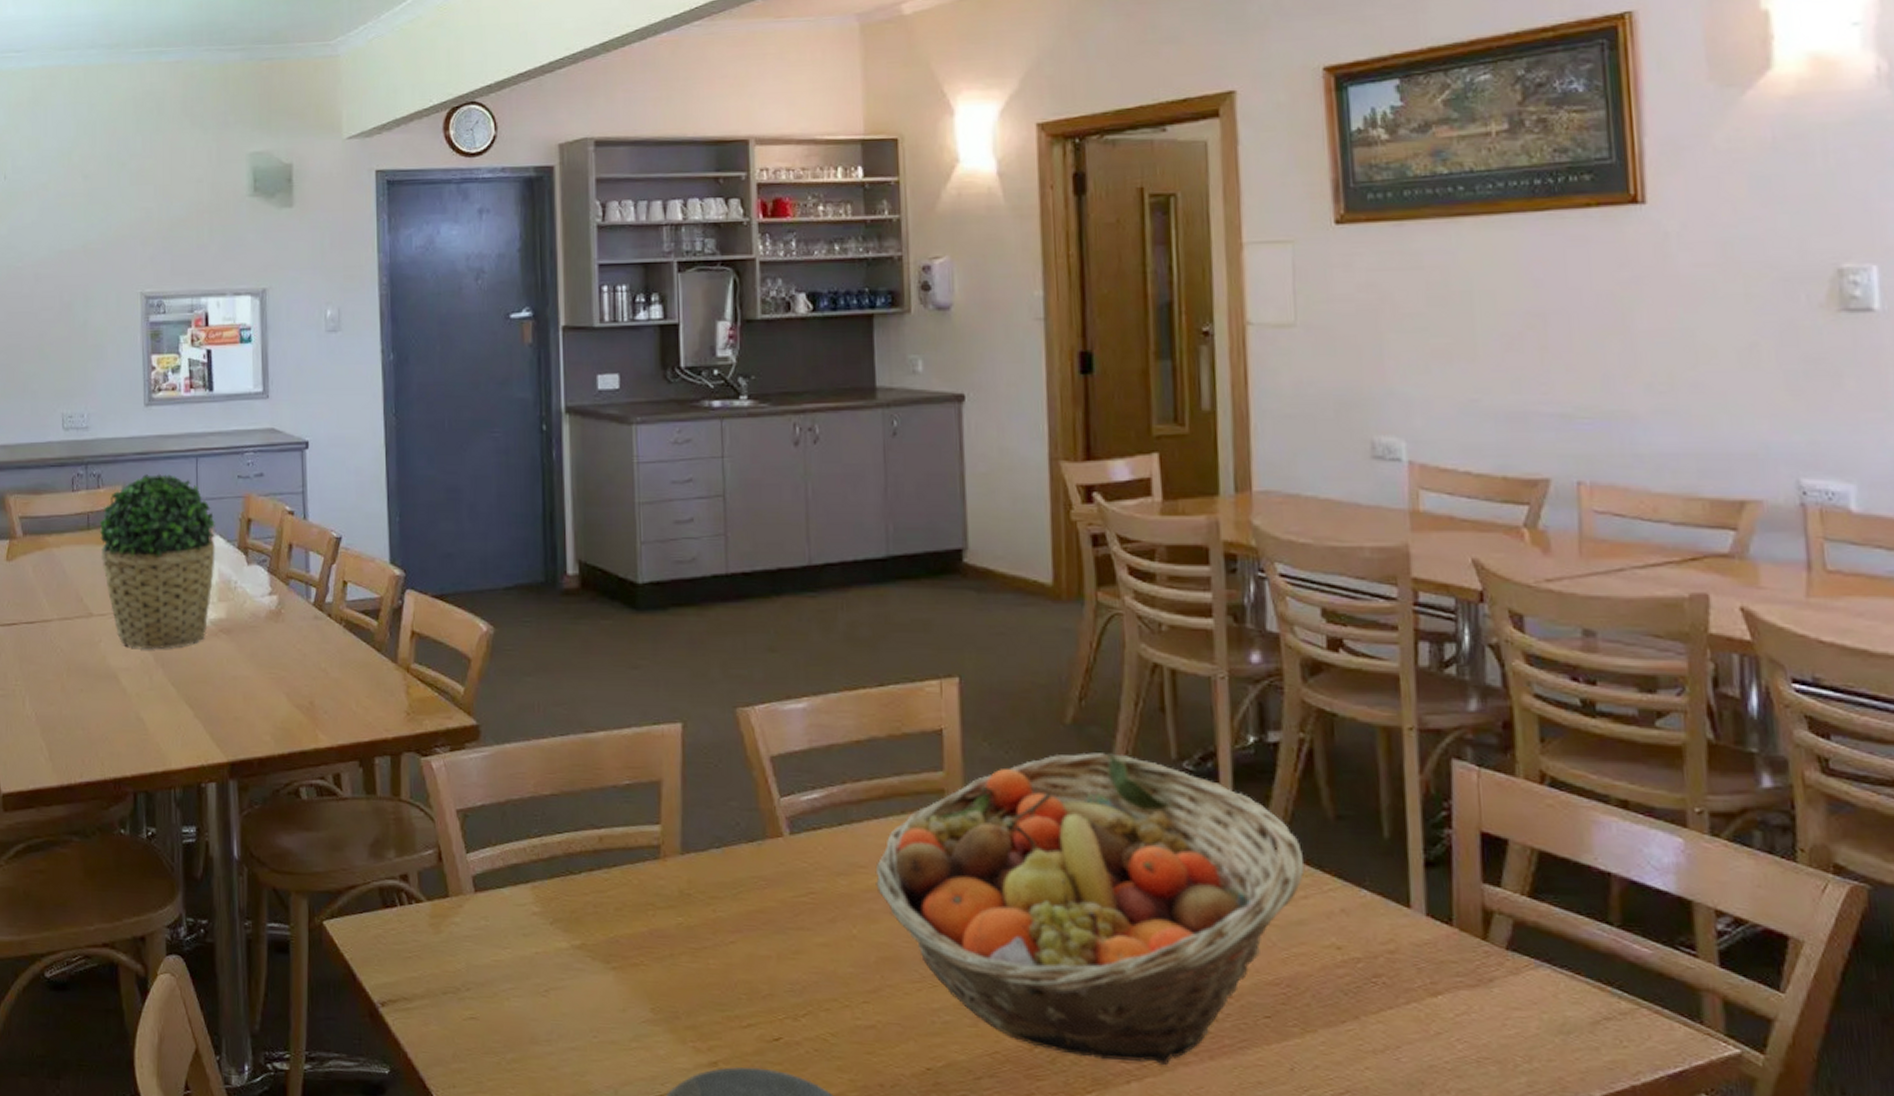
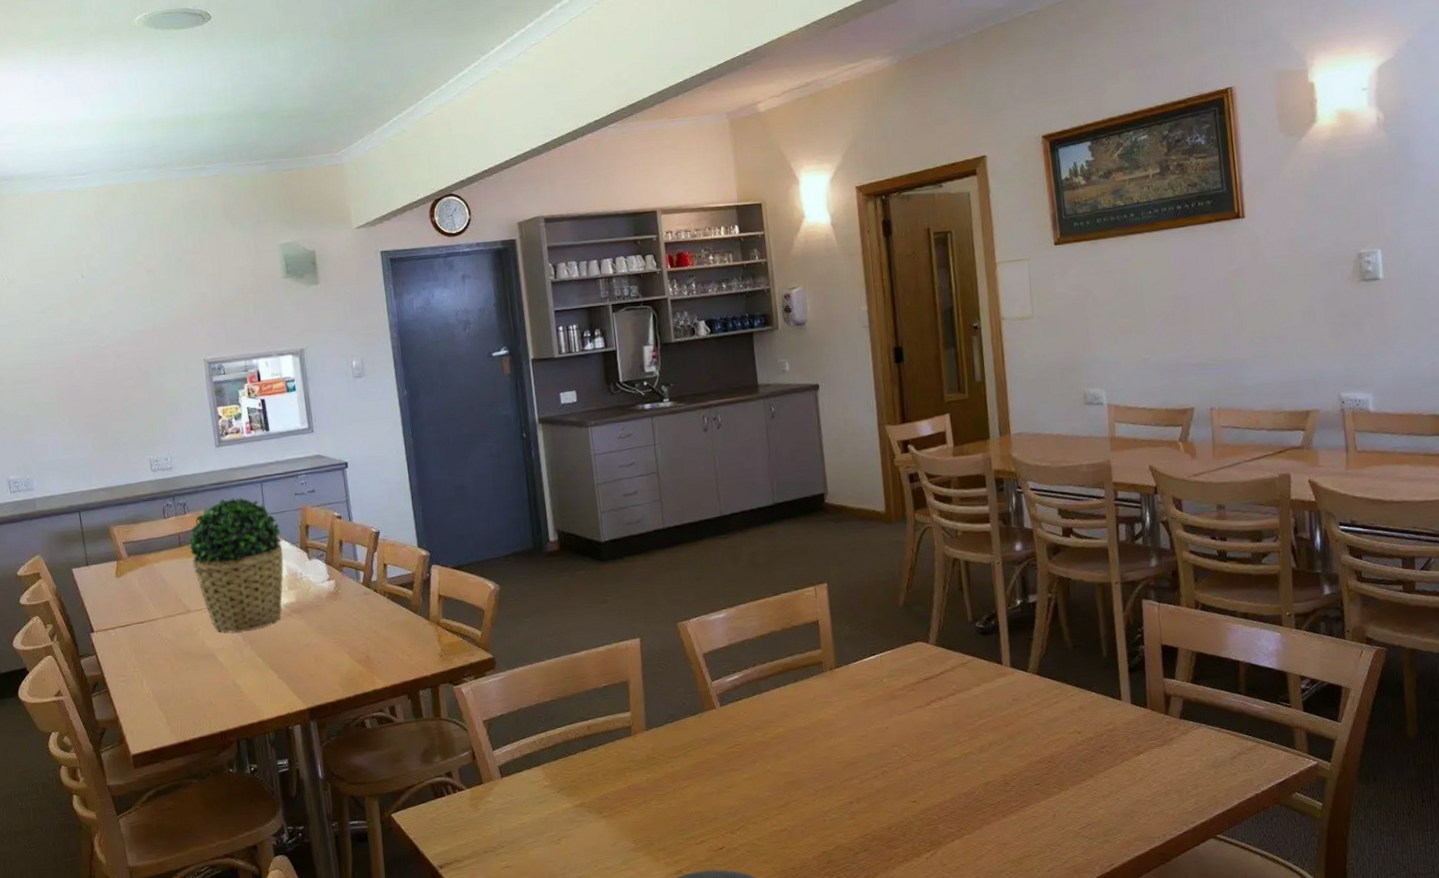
fruit basket: present [875,752,1305,1065] -> none [780,622,1056,829]

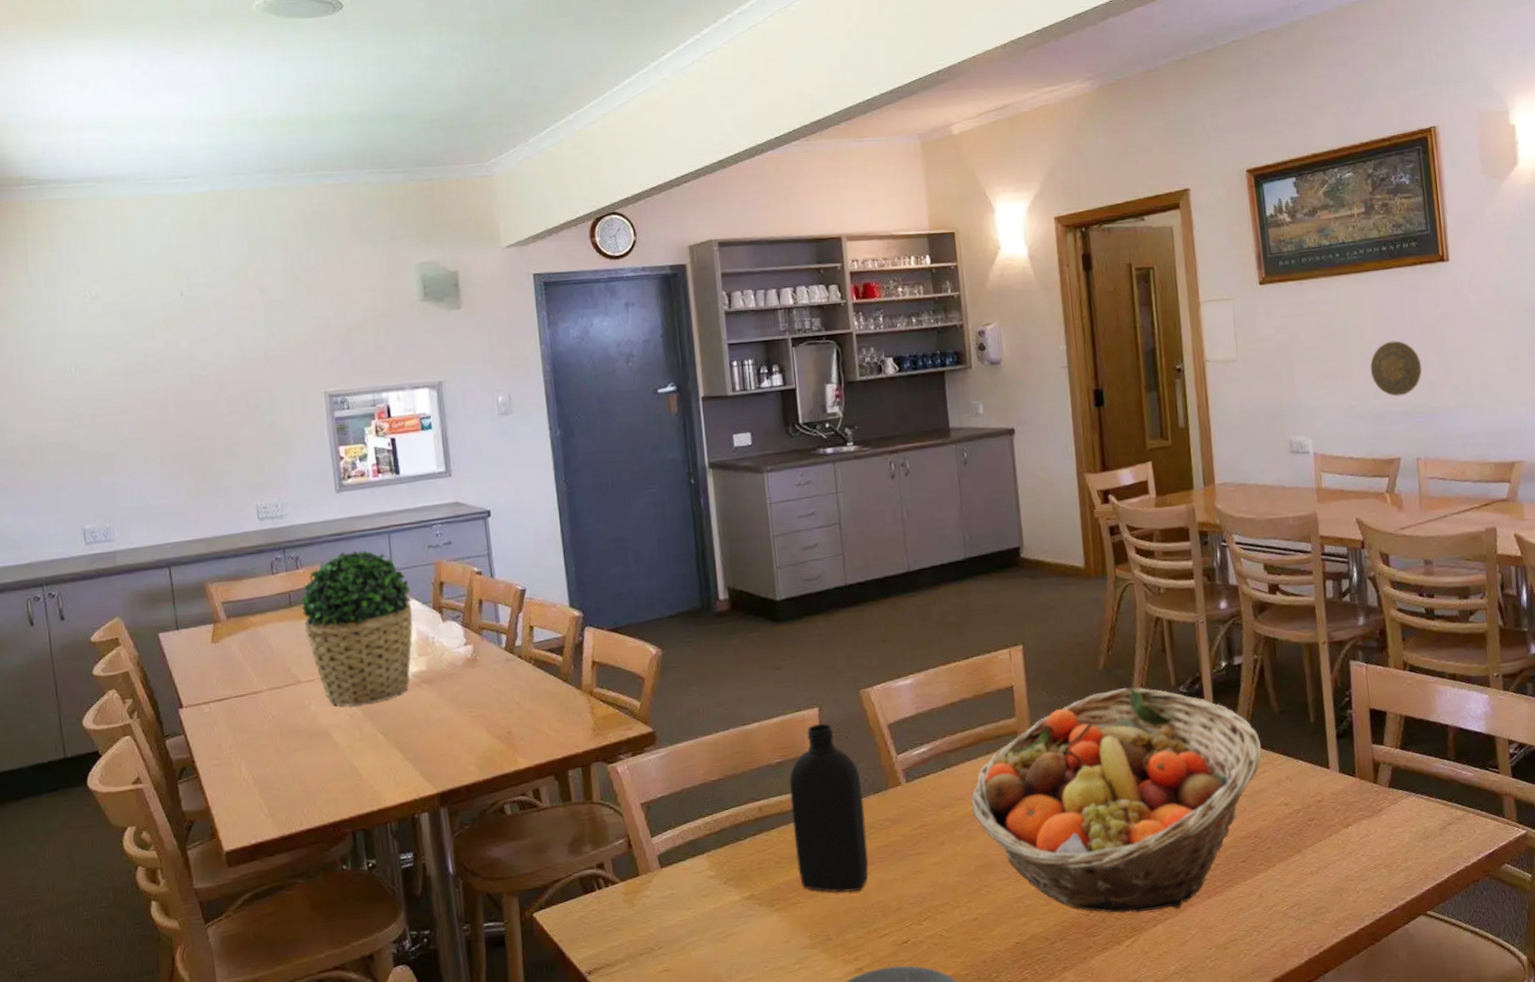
bottle: none [614,652,687,803] -> present [789,724,869,893]
fruit basket: none [780,622,1056,829] -> present [971,687,1263,913]
decorative plate: none [1164,296,1217,349] -> present [1370,340,1422,397]

